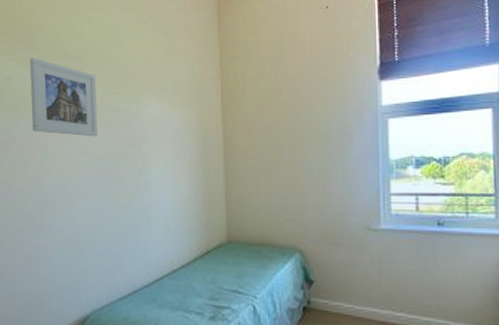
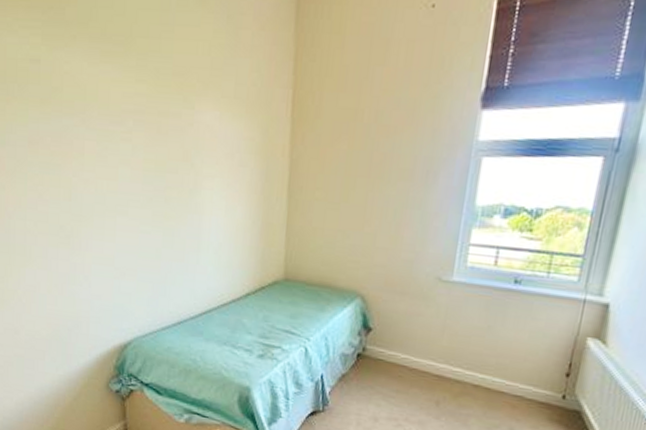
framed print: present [29,58,98,137] -> none [59,36,143,145]

